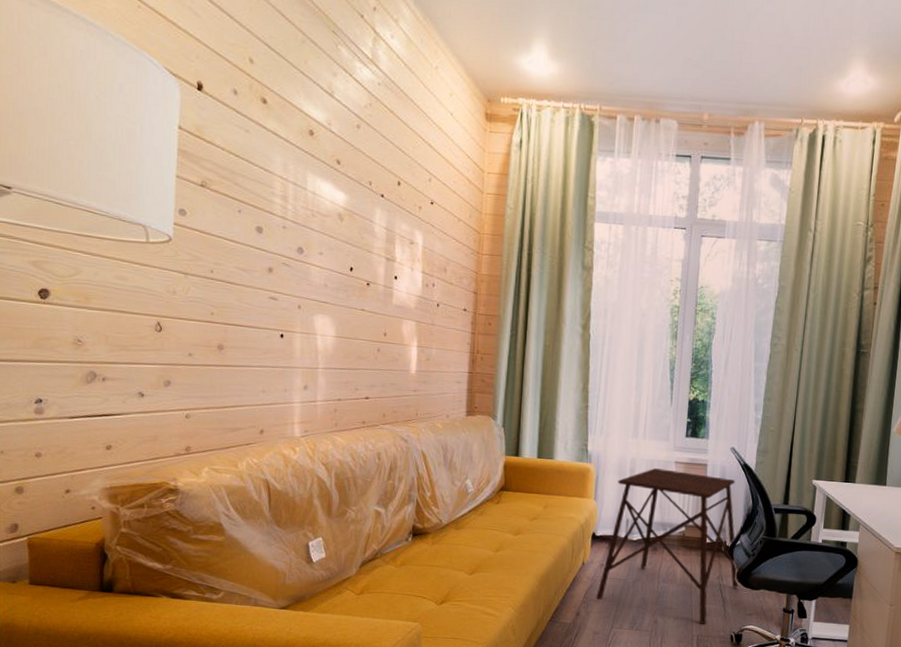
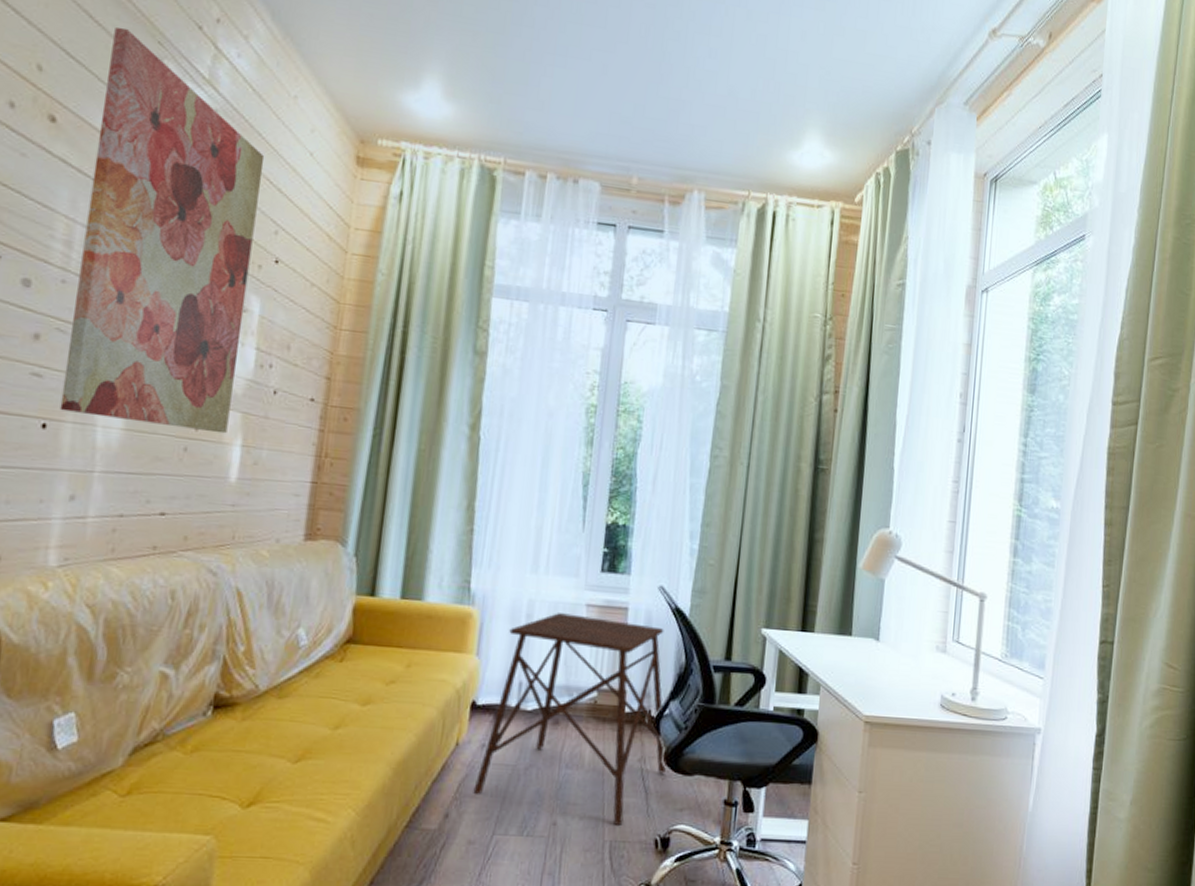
wall art: none [291,22,417,338] -> present [60,28,265,434]

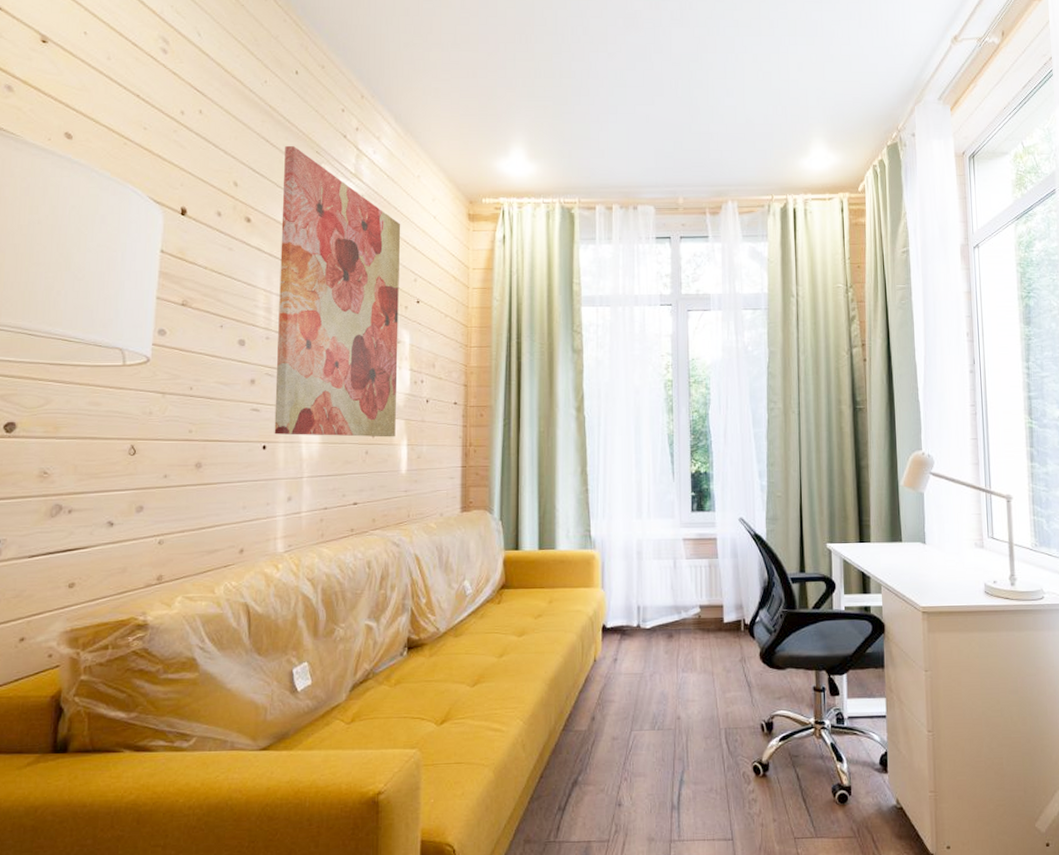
side table: present [473,613,666,827] -> none [612,548,763,716]

